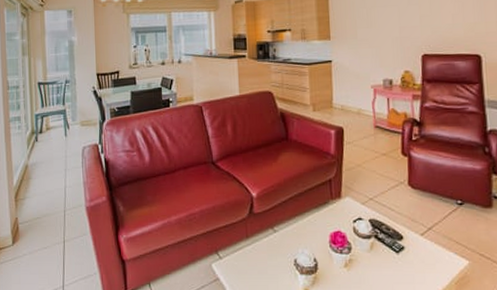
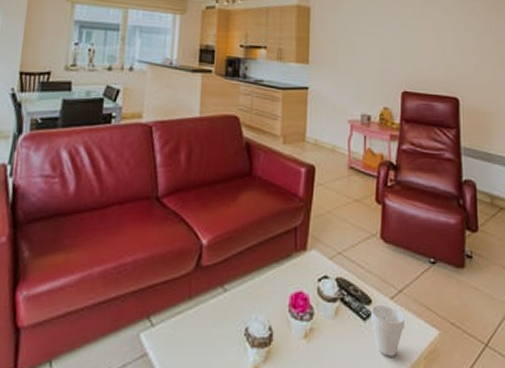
cup: none [402,241,435,282] -> present [370,306,405,356]

